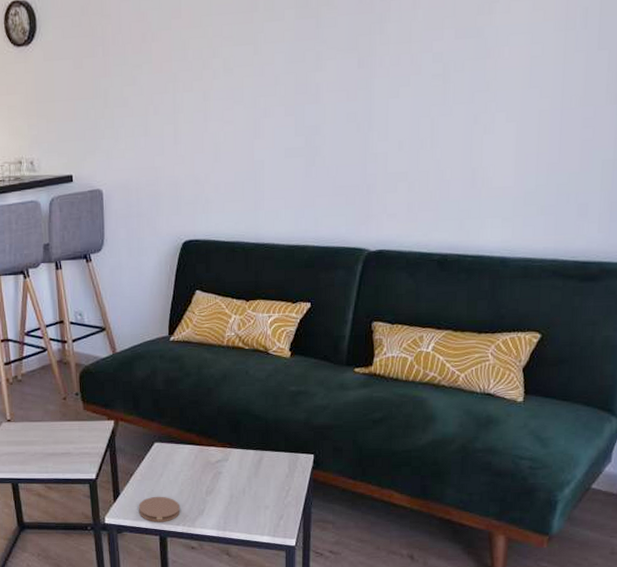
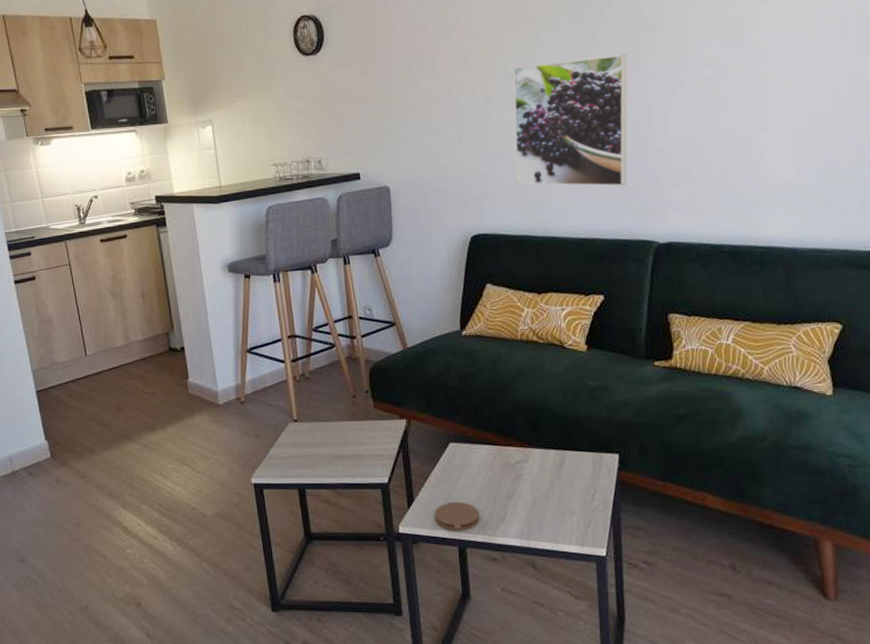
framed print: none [230,48,353,192] -> present [513,54,628,187]

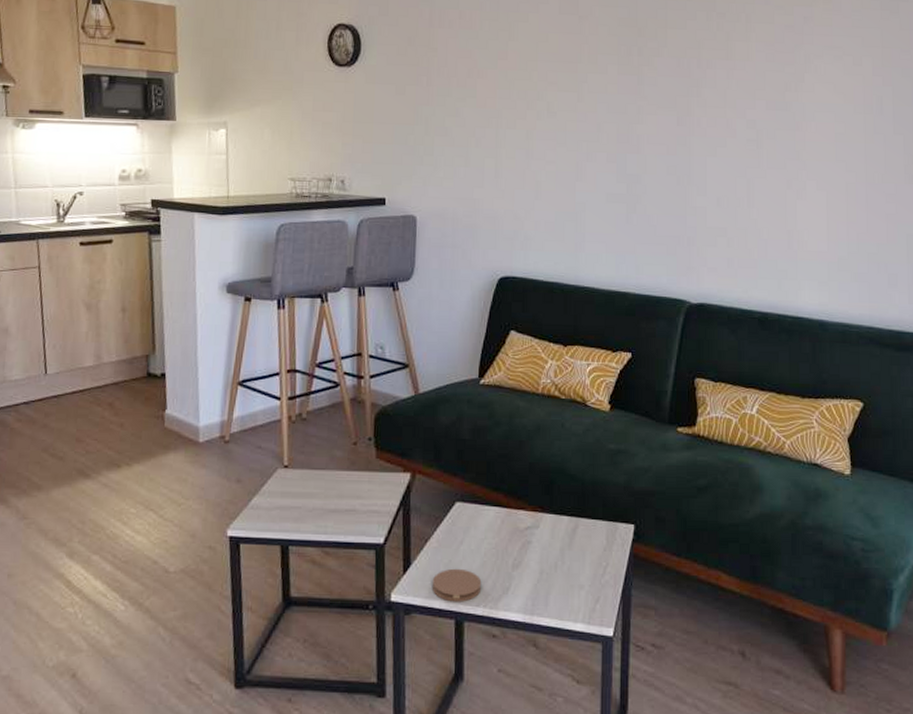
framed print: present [513,54,628,187] -> none [551,105,672,240]

